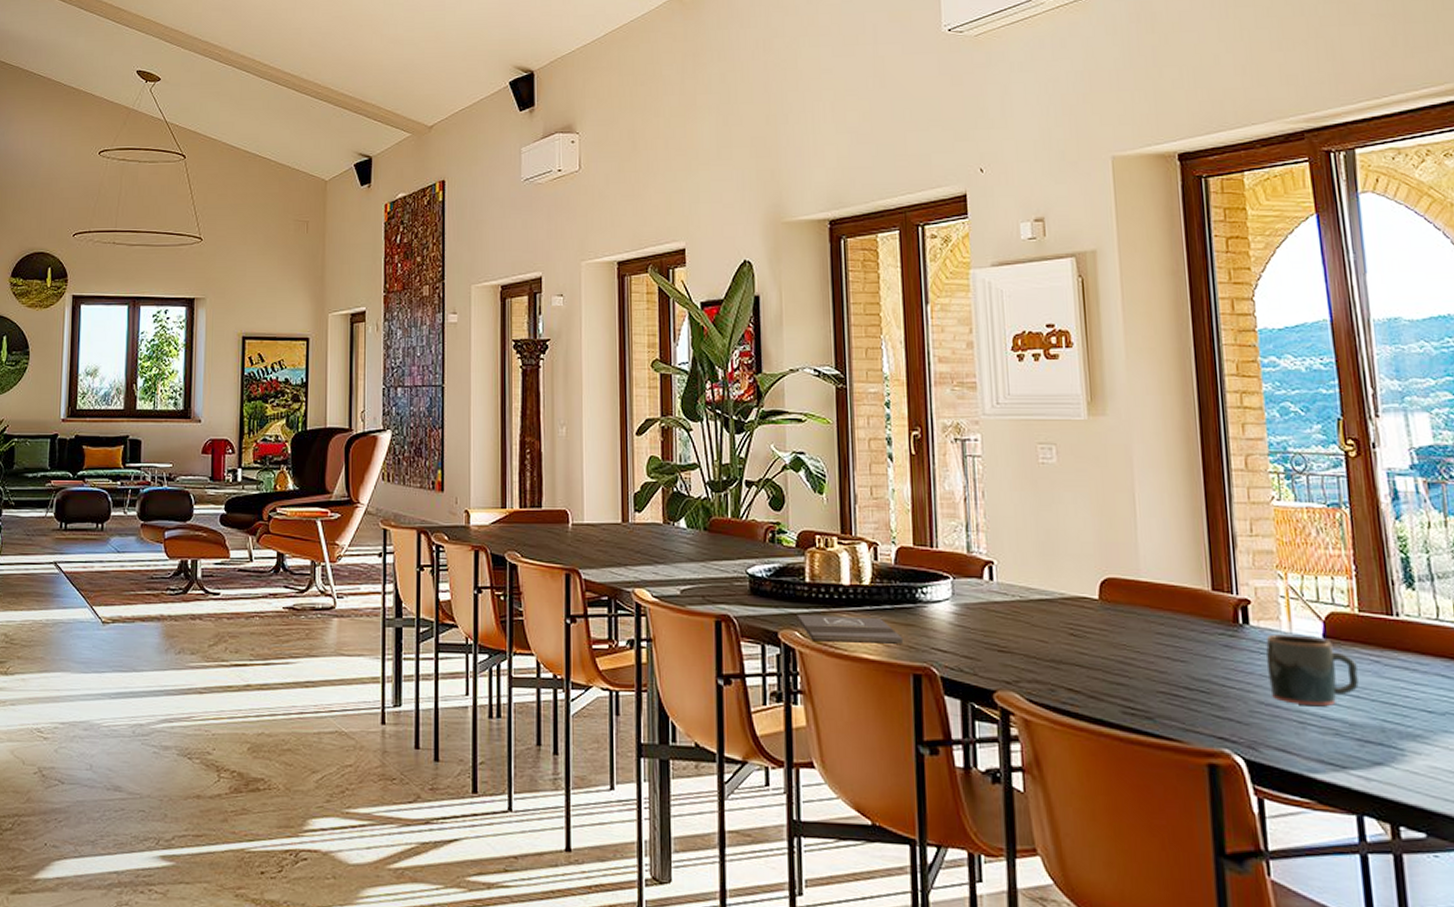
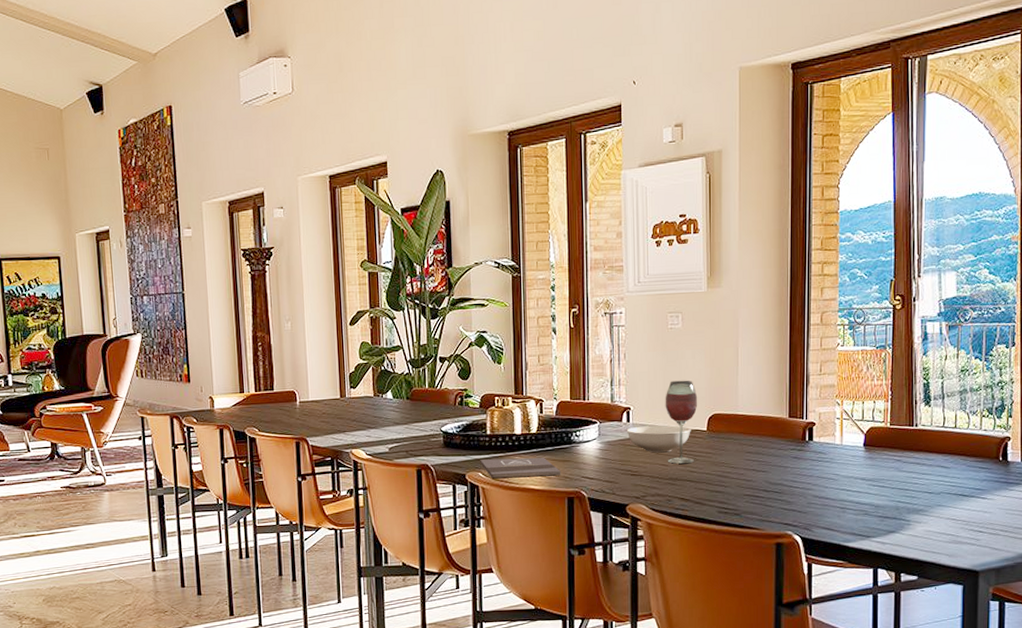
bowl: none [989,586,1078,625] -> present [626,425,691,453]
wineglass: none [1039,530,1085,641] -> present [665,380,698,464]
mug: present [1266,634,1359,707] -> none [822,445,885,496]

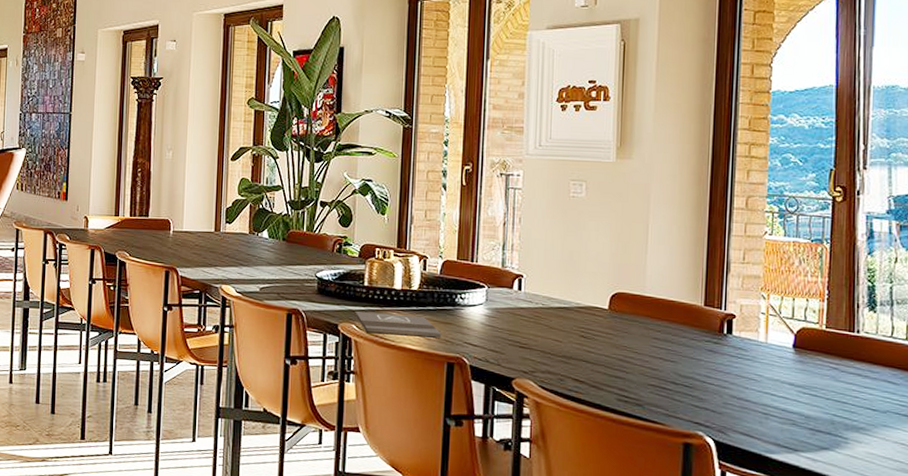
bowl: present [626,425,691,453] -> none [517,296,590,328]
wineglass: present [665,380,698,464] -> none [562,252,600,342]

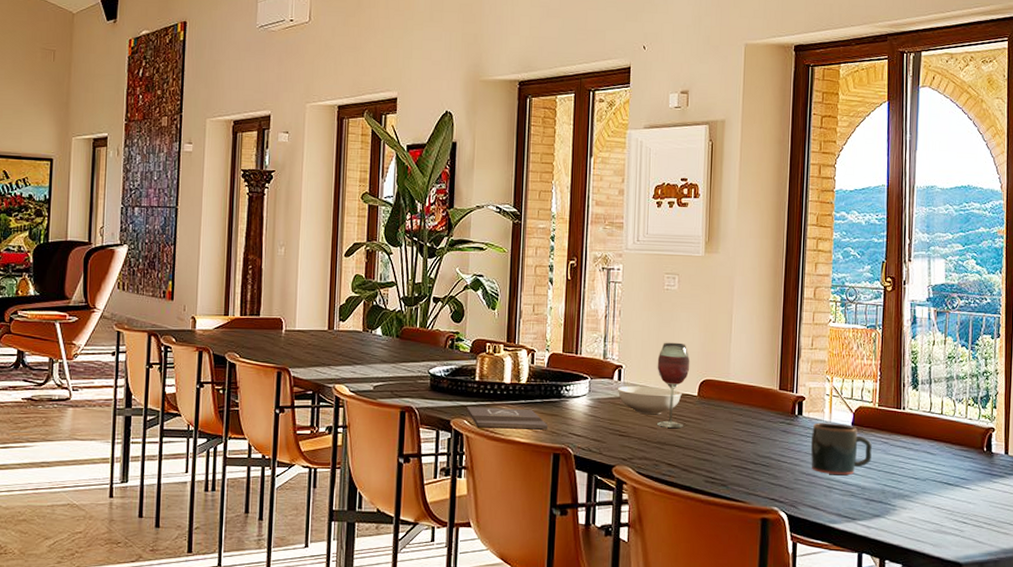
bowl: none [517,296,590,328] -> present [617,385,682,415]
wineglass: none [562,252,600,342] -> present [657,342,690,428]
mug: none [742,343,818,402] -> present [810,422,872,476]

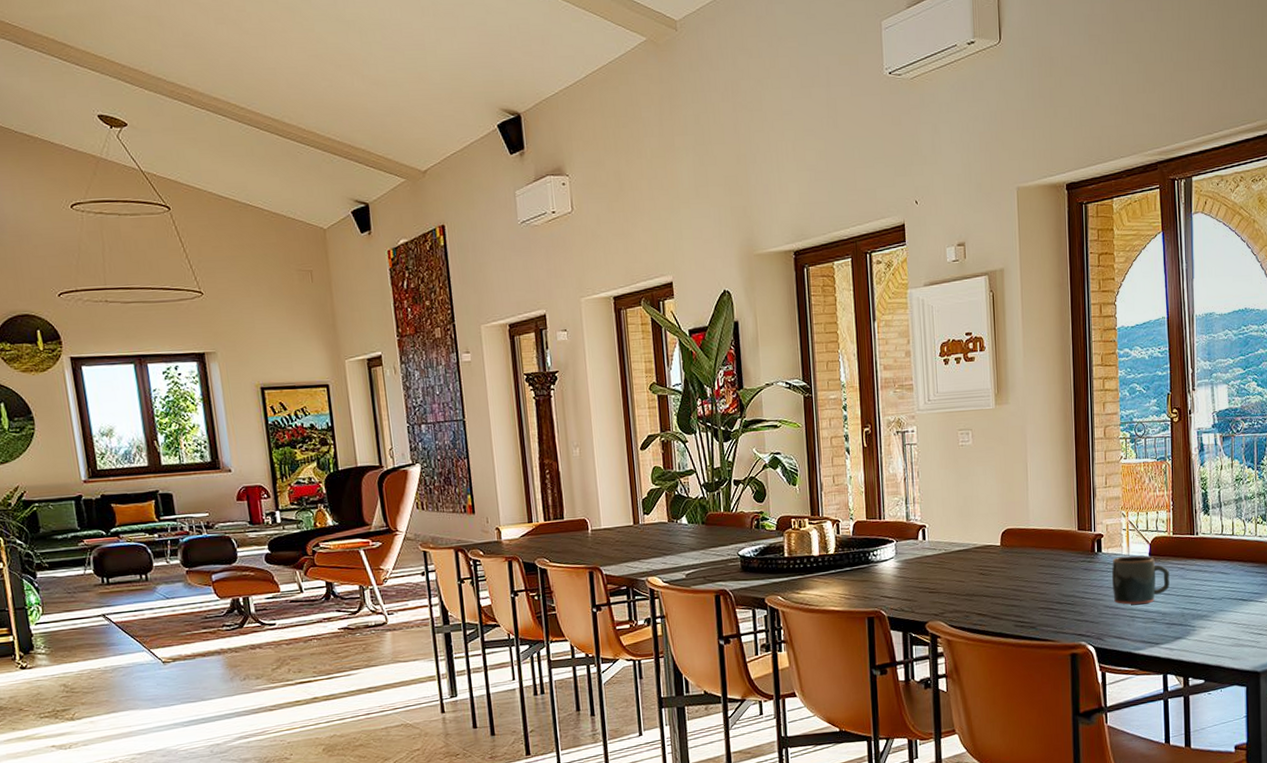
book: present [466,407,549,430] -> none [779,577,861,601]
bowl: present [617,385,682,415] -> none [923,542,986,570]
wineglass: present [657,342,690,428] -> none [959,496,991,580]

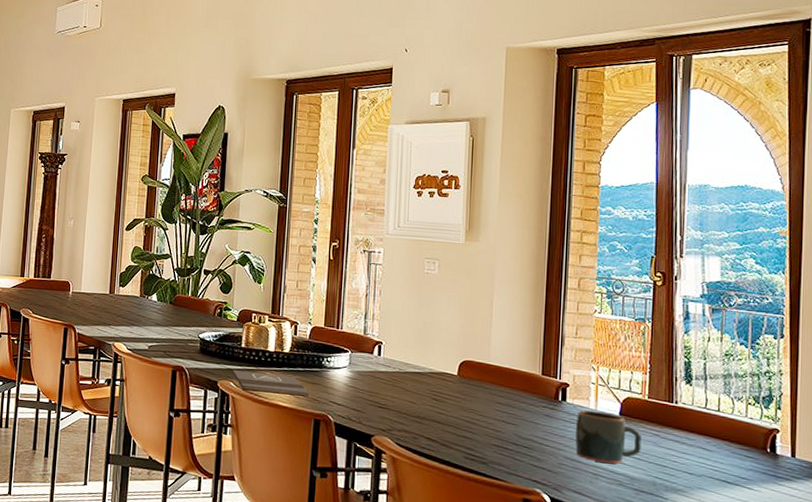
book: none [779,577,861,601] -> present [232,370,310,397]

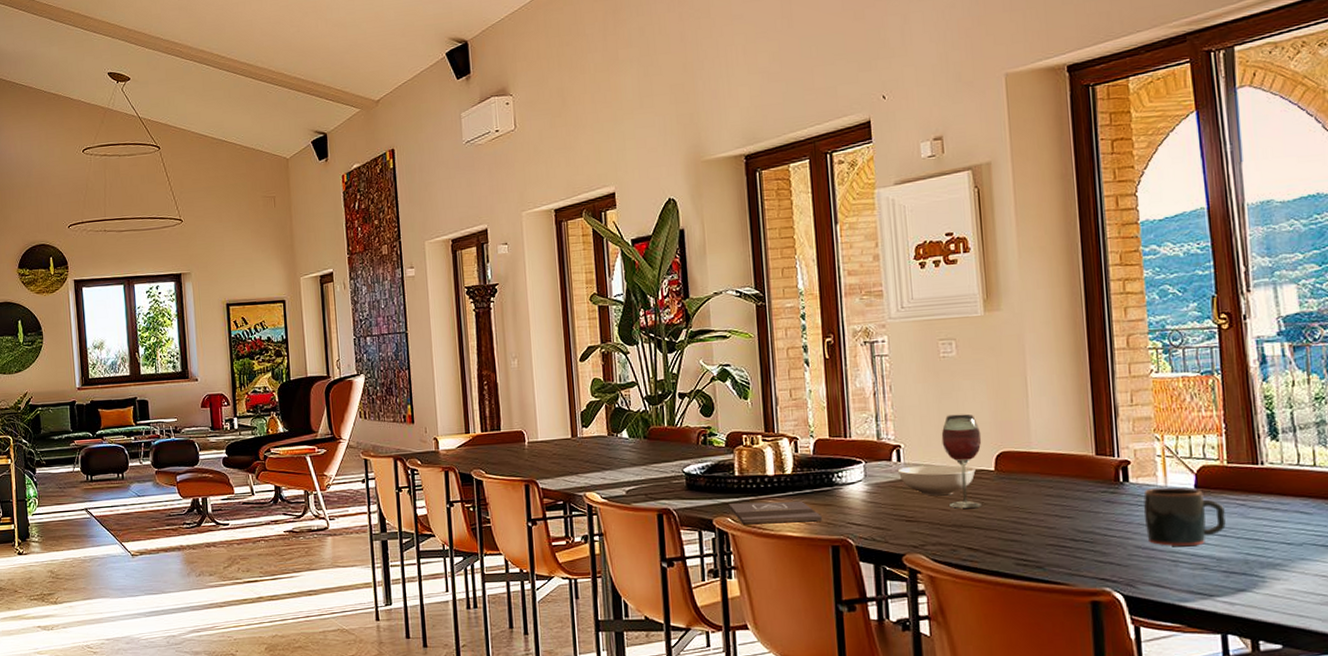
bowl: none [377,361,442,391] -> present [897,465,976,496]
wineglass: none [416,322,450,405] -> present [941,414,983,508]

